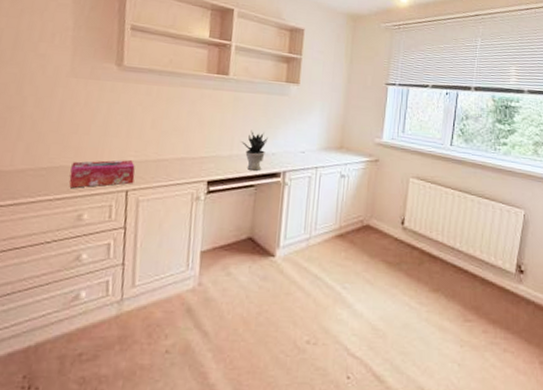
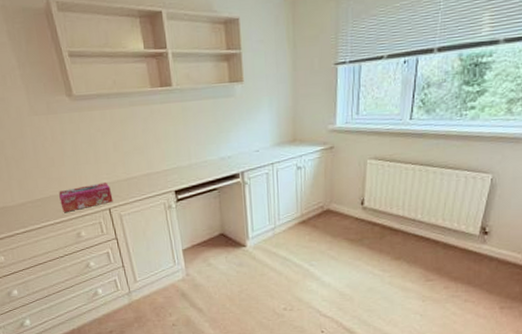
potted plant: present [241,130,268,171] -> none [197,137,222,175]

